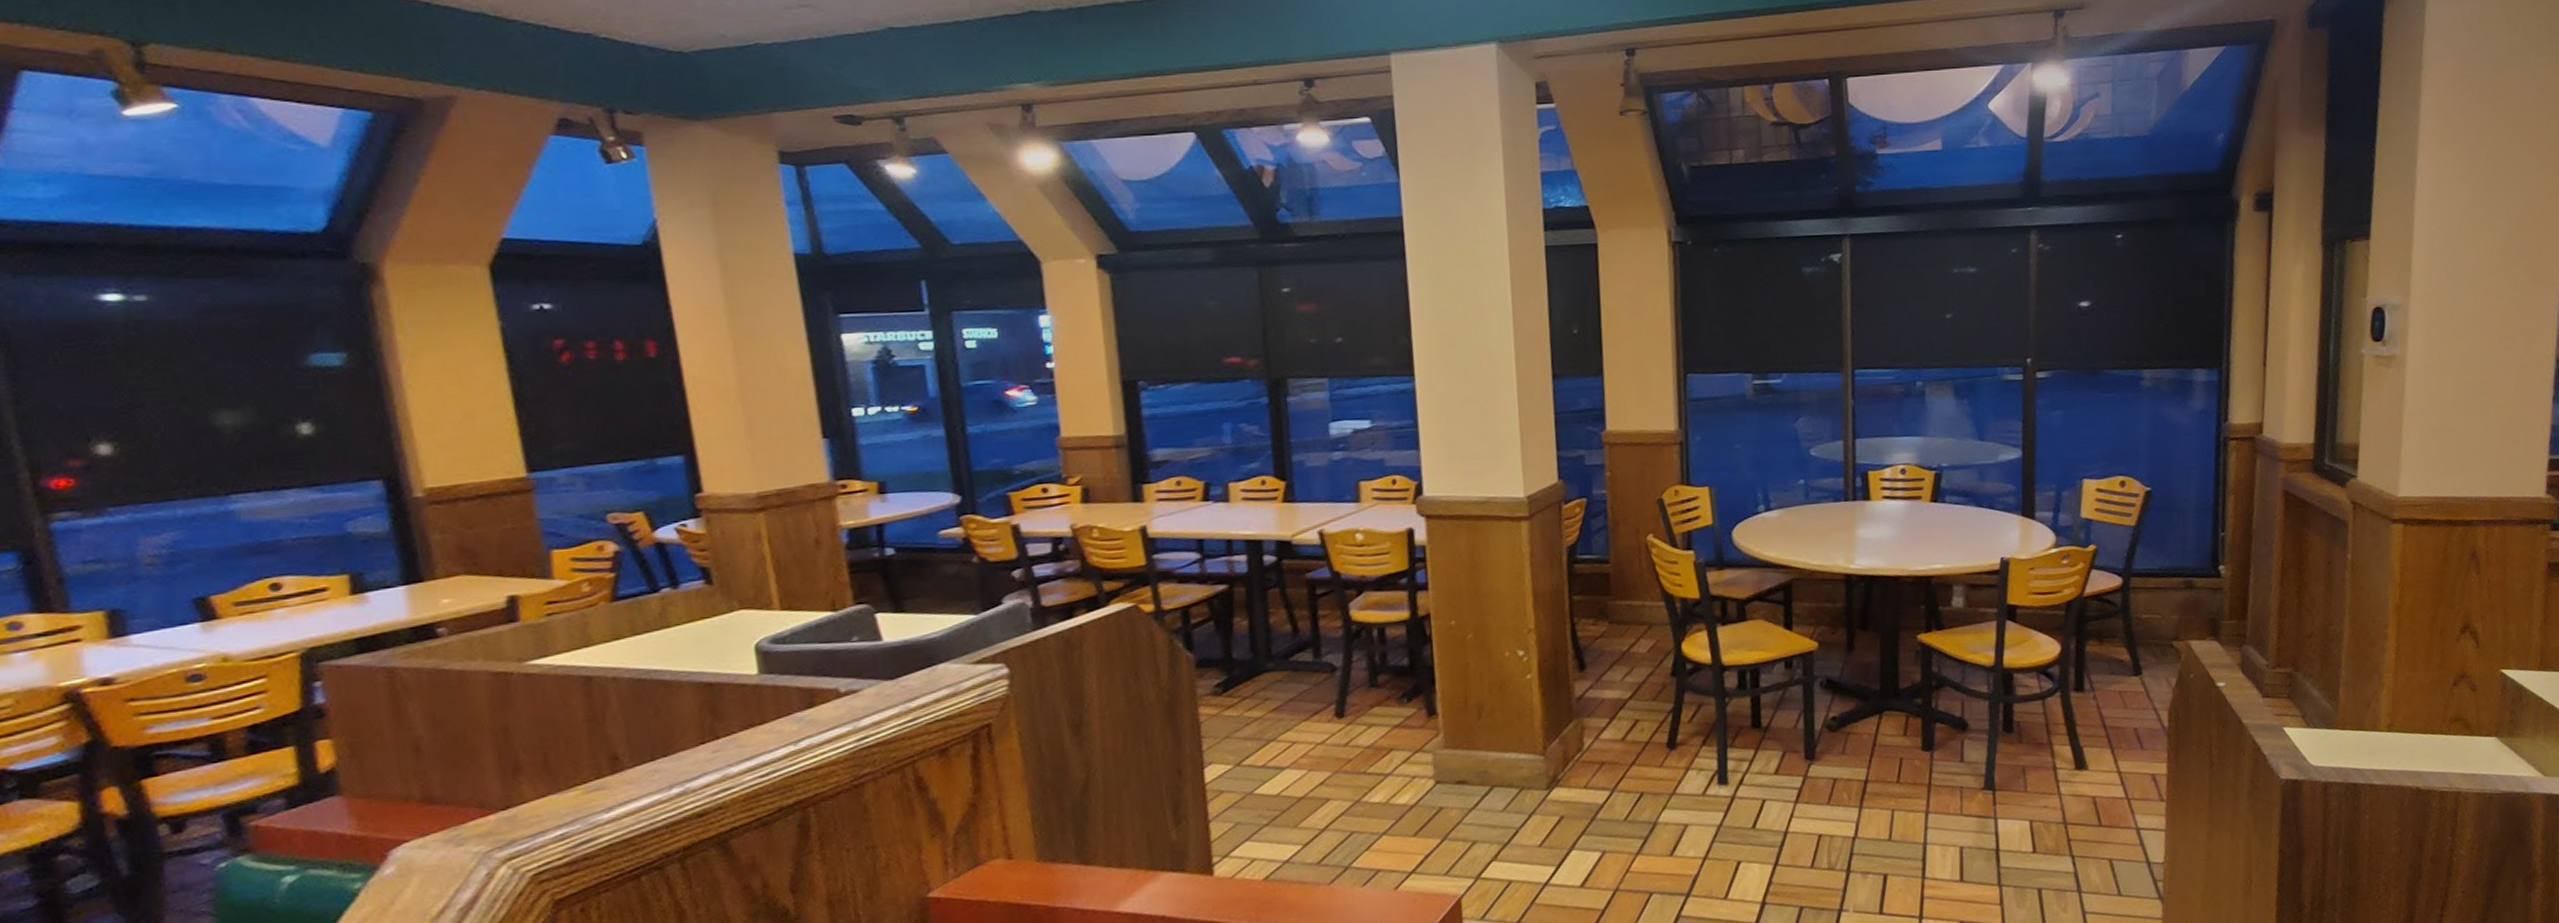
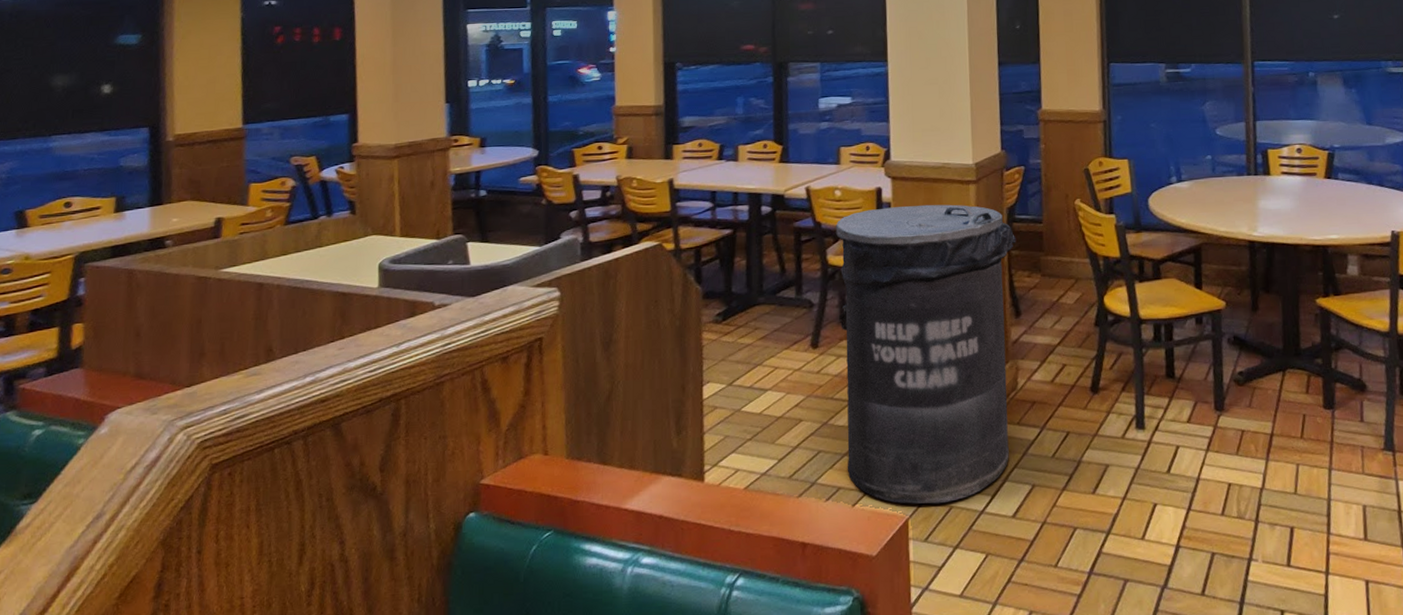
trash can: none [1358,545,1579,882] -> present [836,204,1017,504]

